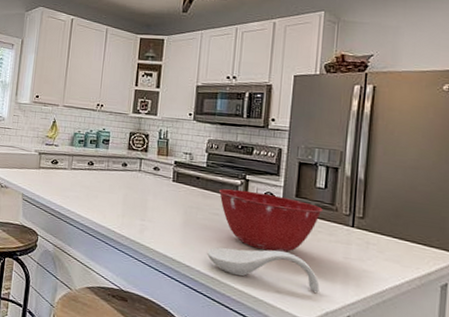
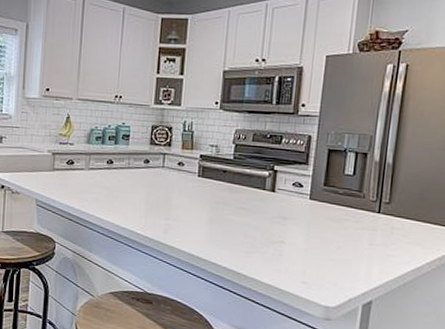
spoon rest: present [206,247,320,293] -> none [232,241,345,281]
mixing bowl: present [218,188,323,253] -> none [245,181,350,243]

